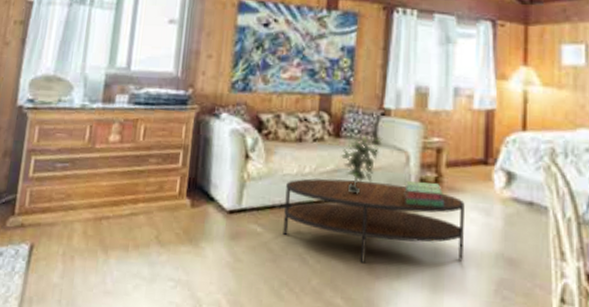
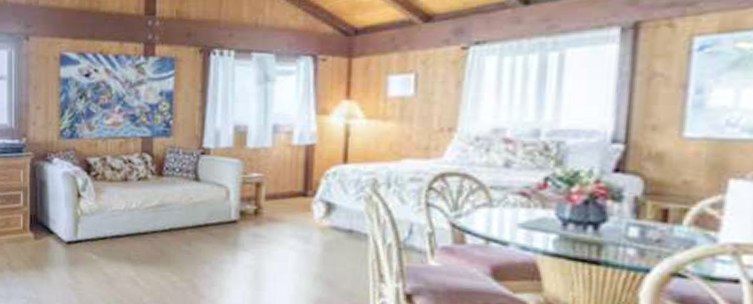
coffee table: present [283,178,465,263] -> none [115,213,284,285]
potted plant: present [340,135,382,194] -> none [163,173,202,226]
stack of books: present [404,181,445,208] -> none [225,213,264,236]

